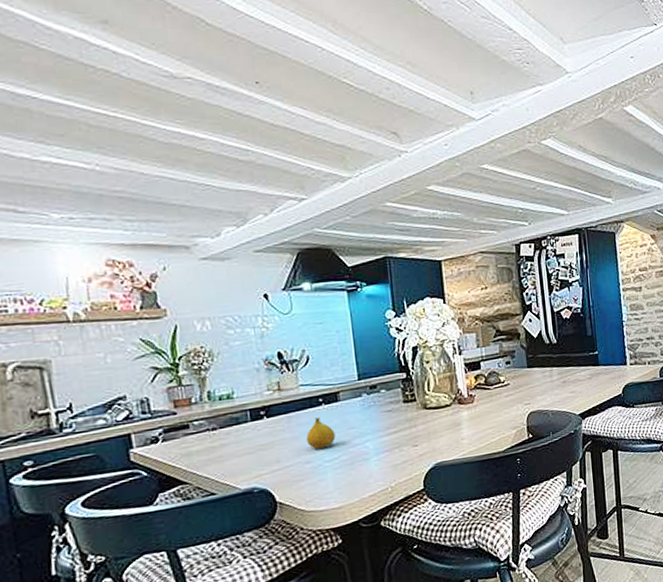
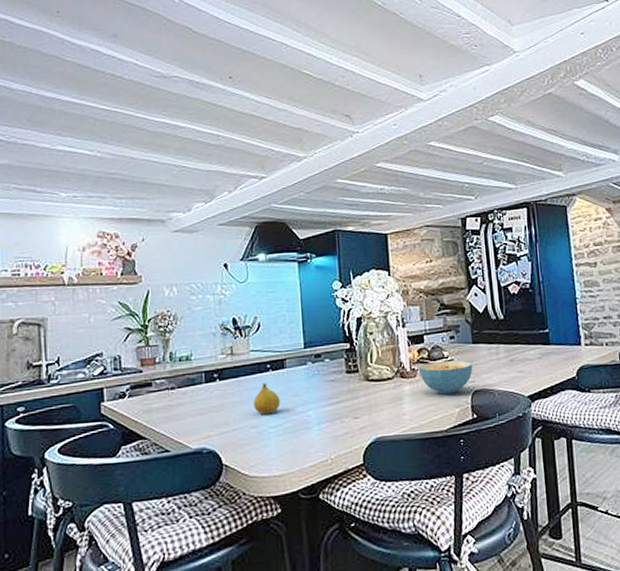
cereal bowl: none [475,384,528,418] -> present [418,360,473,395]

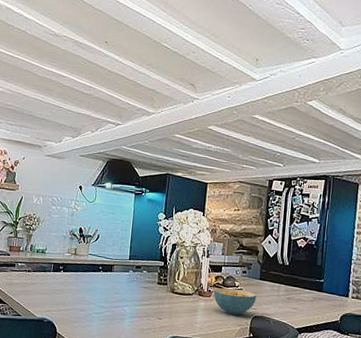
fruit: present [254,383,281,414] -> none [85,280,105,303]

